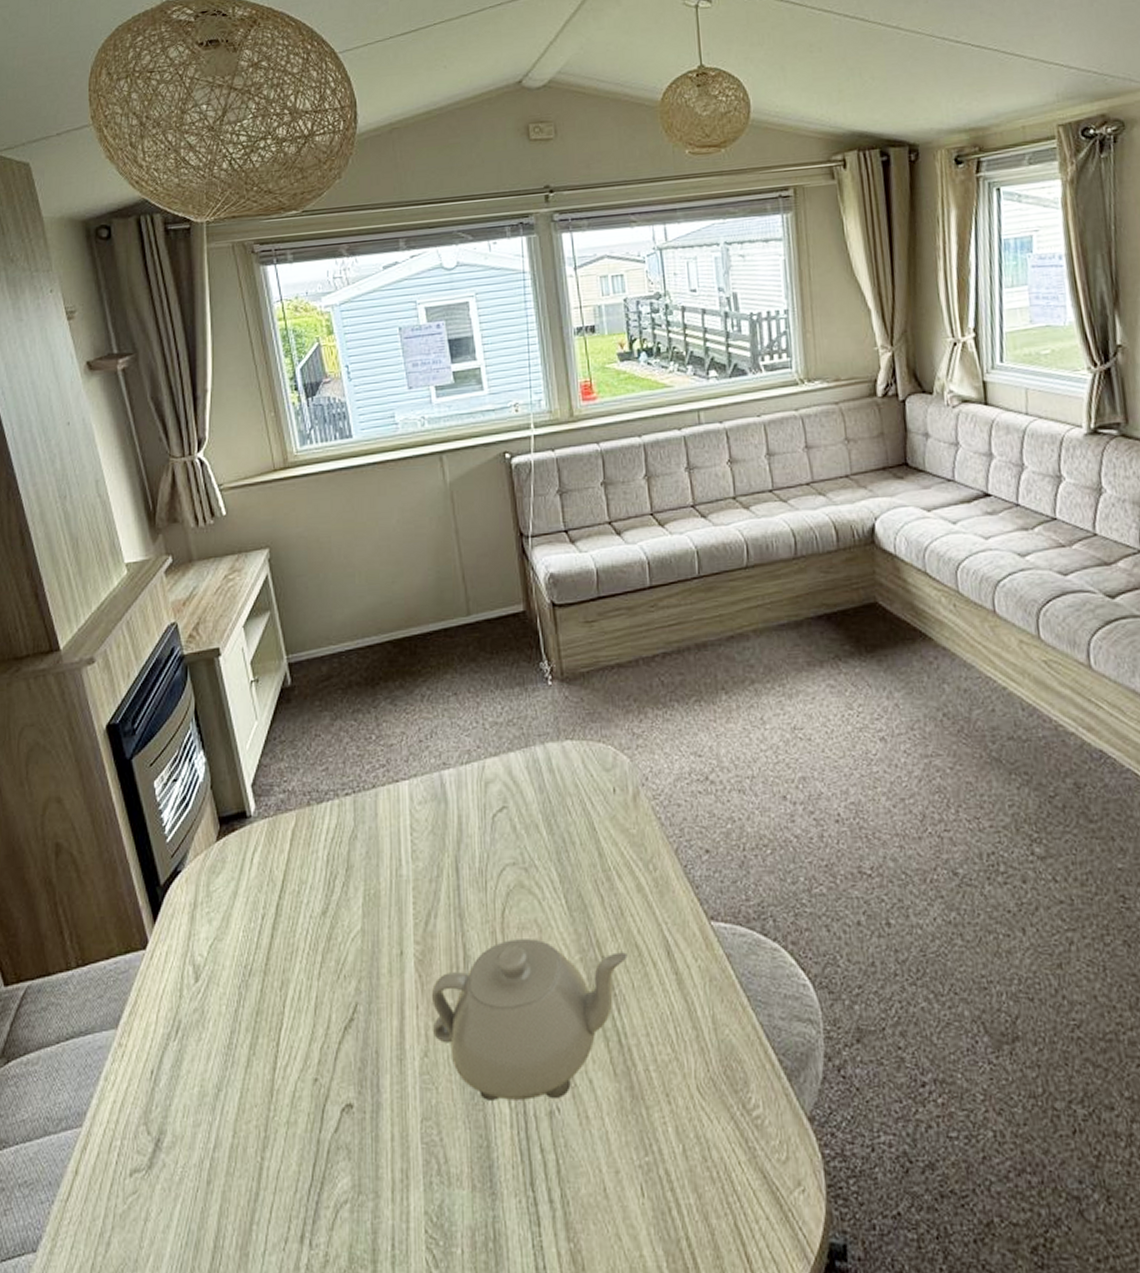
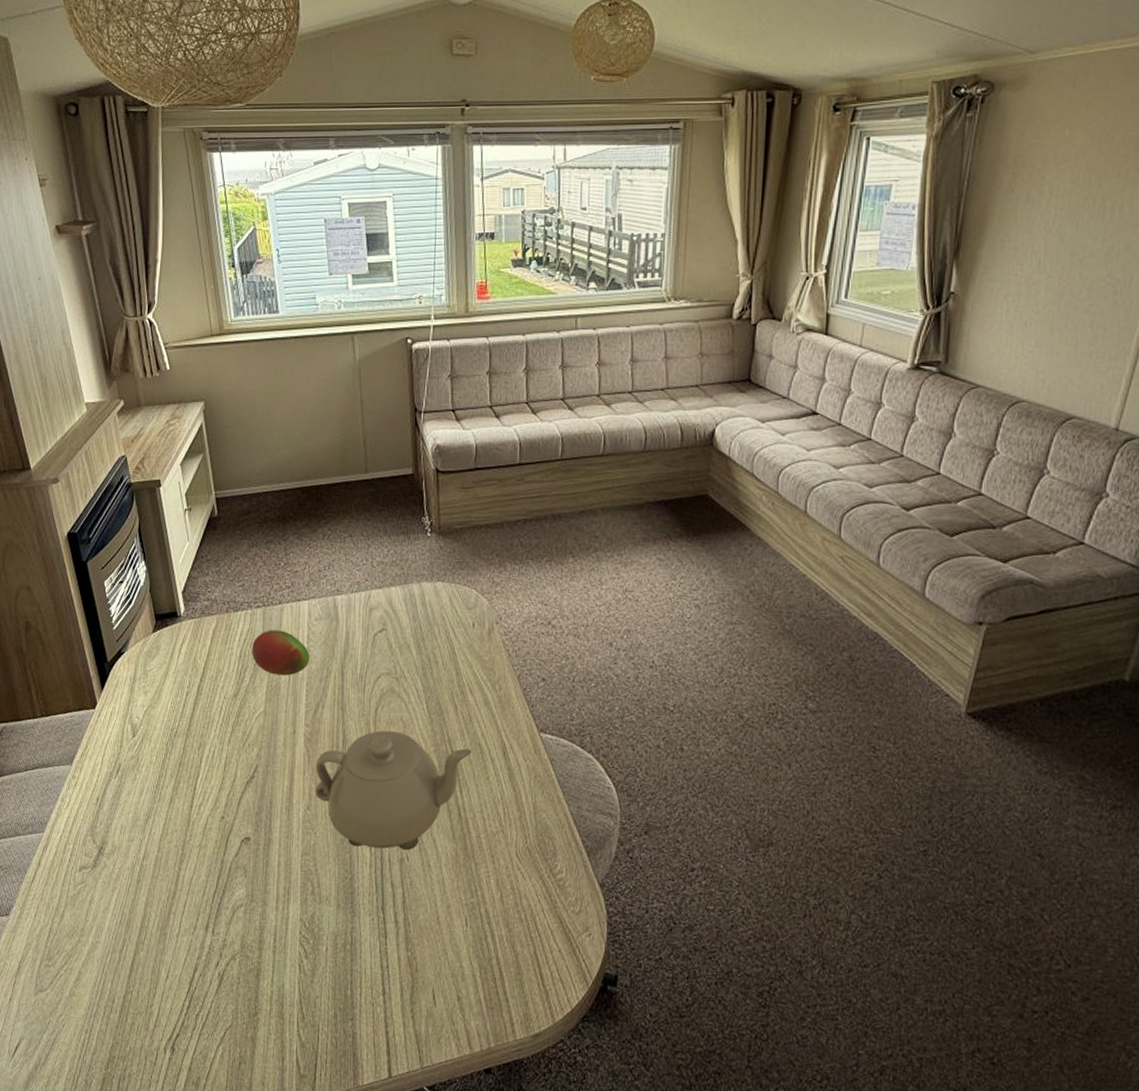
fruit: none [342,821,416,880] -> present [252,629,310,676]

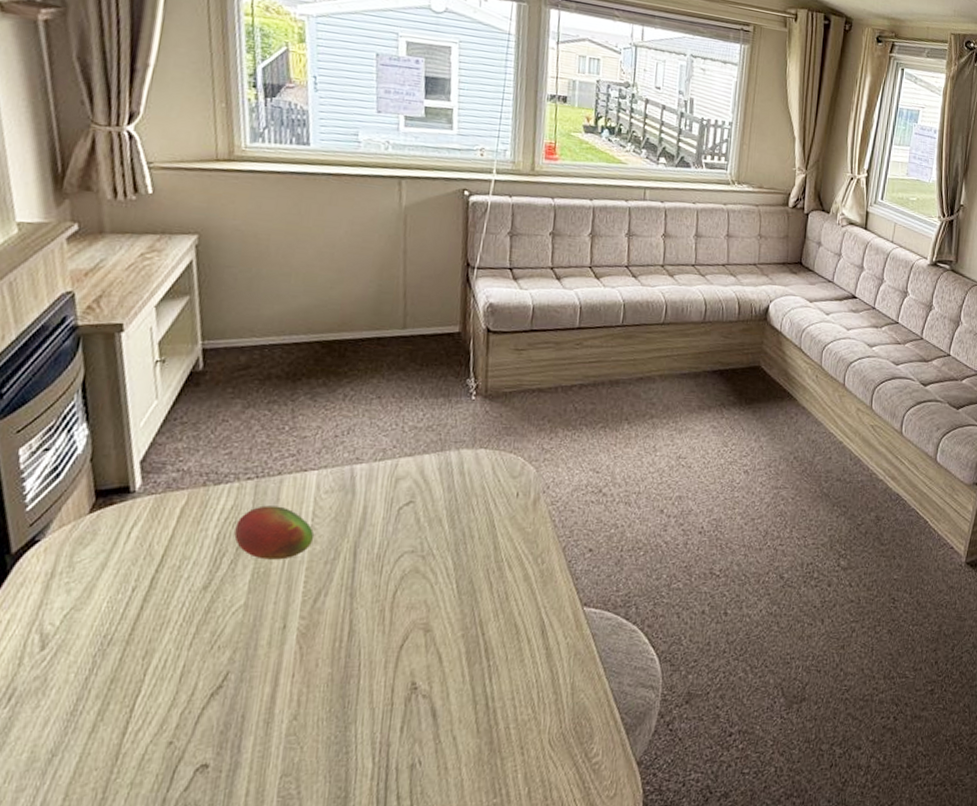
teapot: present [315,730,472,850] -> none [306,617,506,757]

